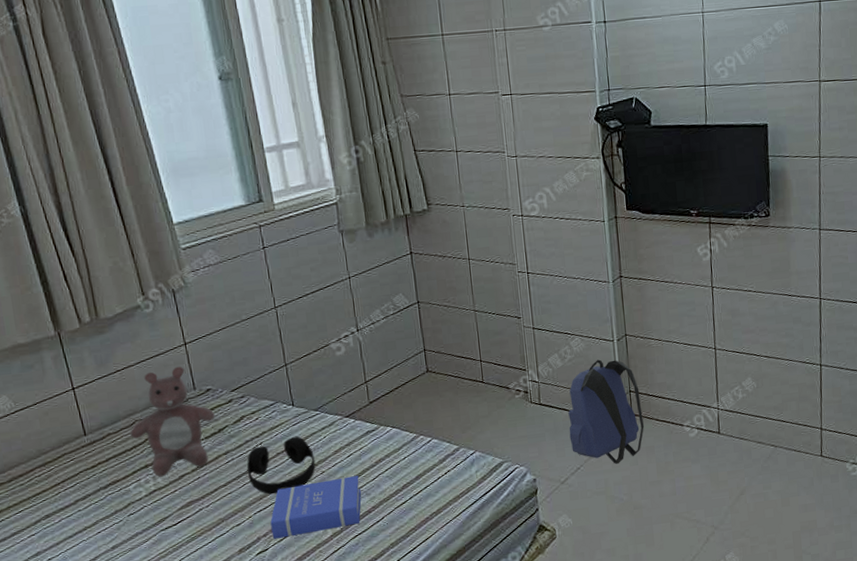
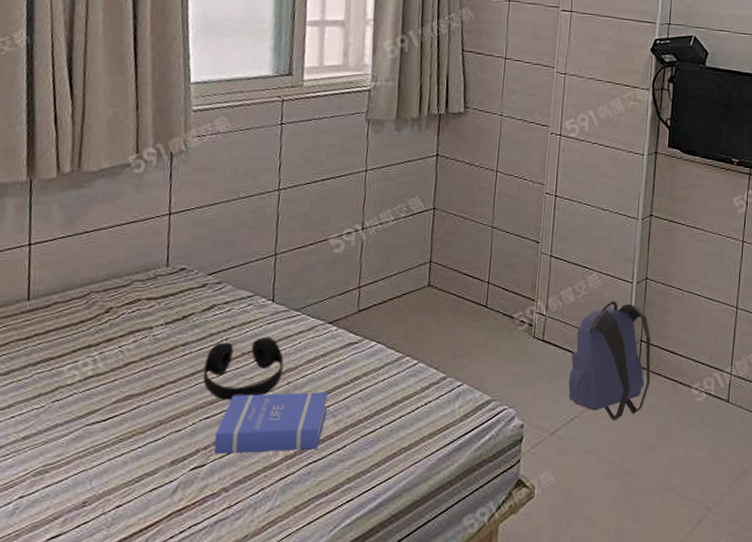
stuffed animal: present [130,366,215,477] -> none [80,237,184,361]

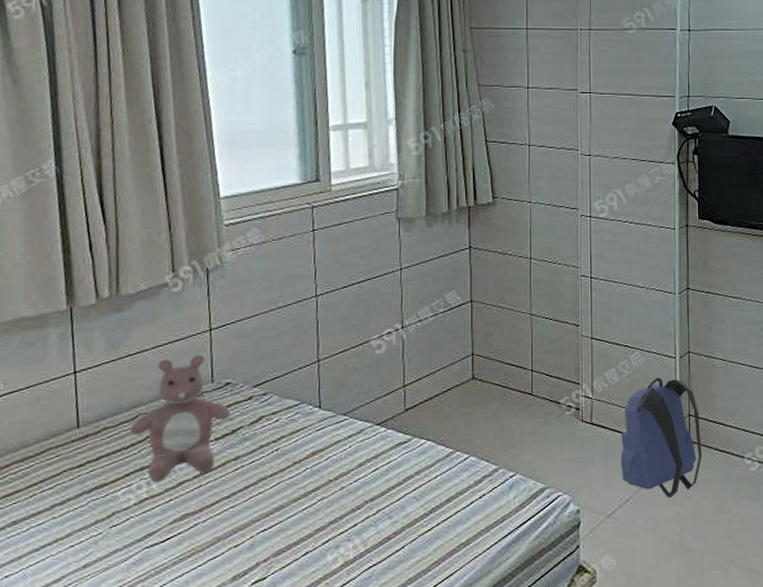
stuffed animal: none [80,237,184,361] -> present [130,354,231,483]
headphones: present [203,336,284,400] -> none [256,443,336,511]
book: present [214,392,328,454] -> none [273,494,382,566]

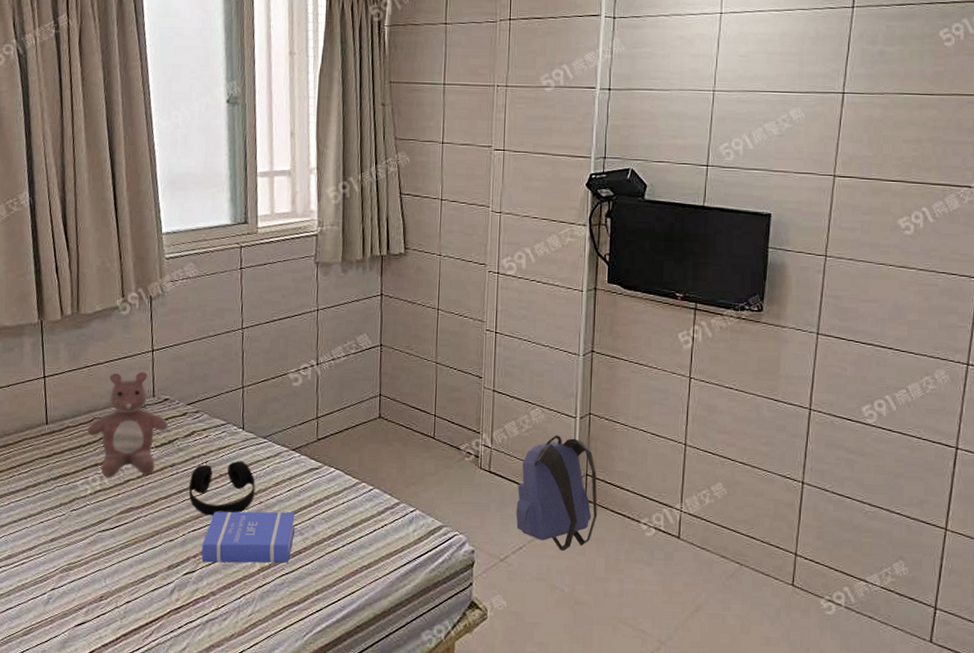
headphones: none [256,443,336,511] -> present [188,460,255,516]
book: none [273,494,382,566] -> present [201,511,295,563]

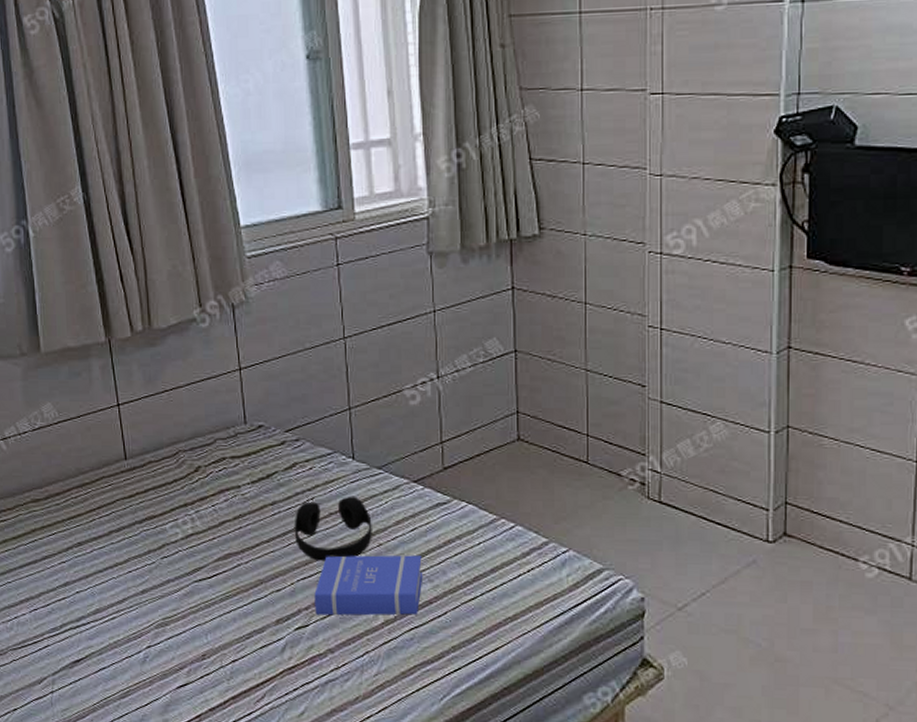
stuffed animal: present [87,371,168,478] -> none [172,394,265,520]
backpack: present [516,435,598,551] -> none [695,454,802,597]

